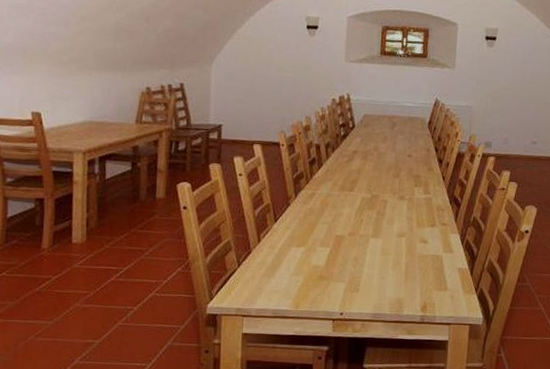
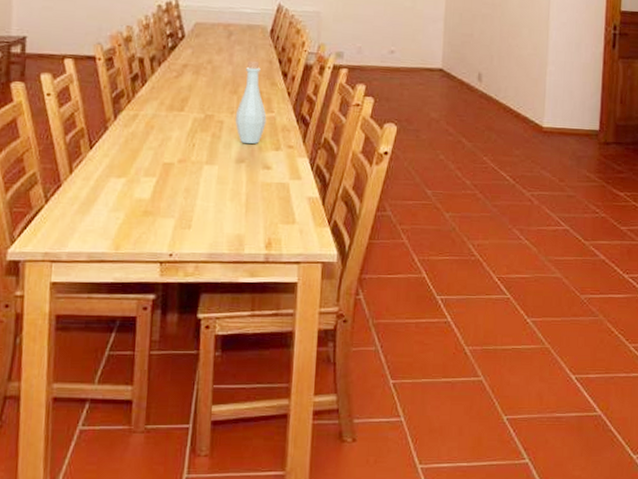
bottle: none [397,149,424,221] -> present [235,61,267,144]

